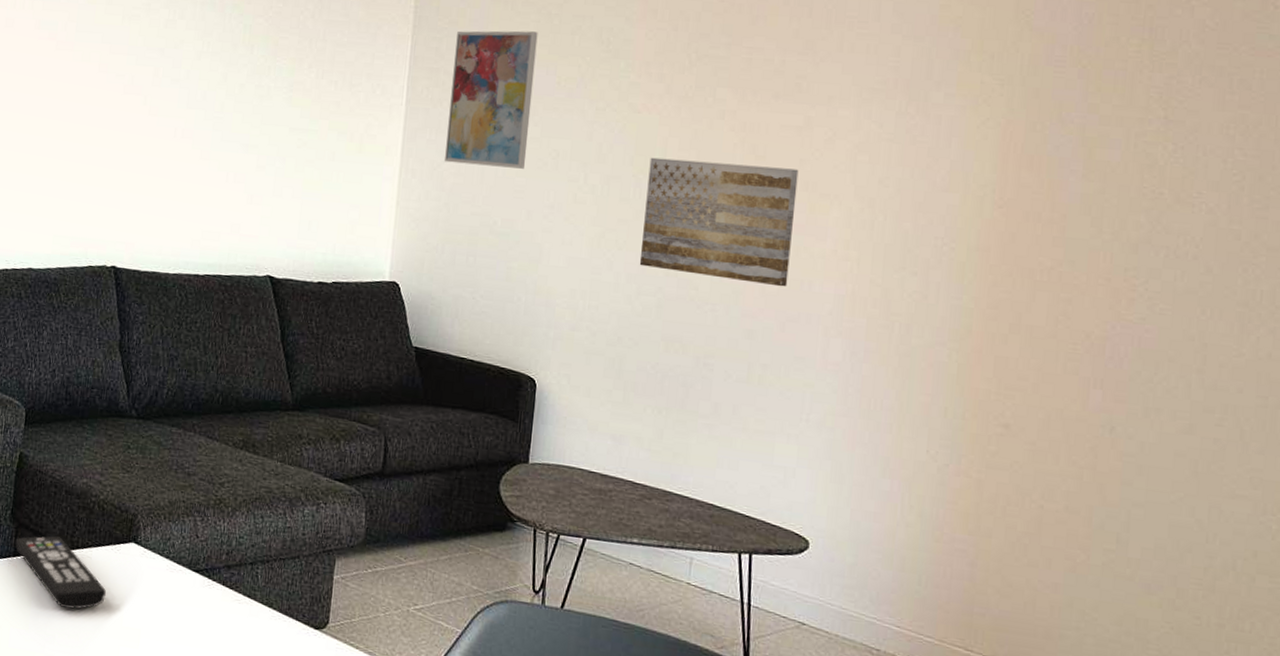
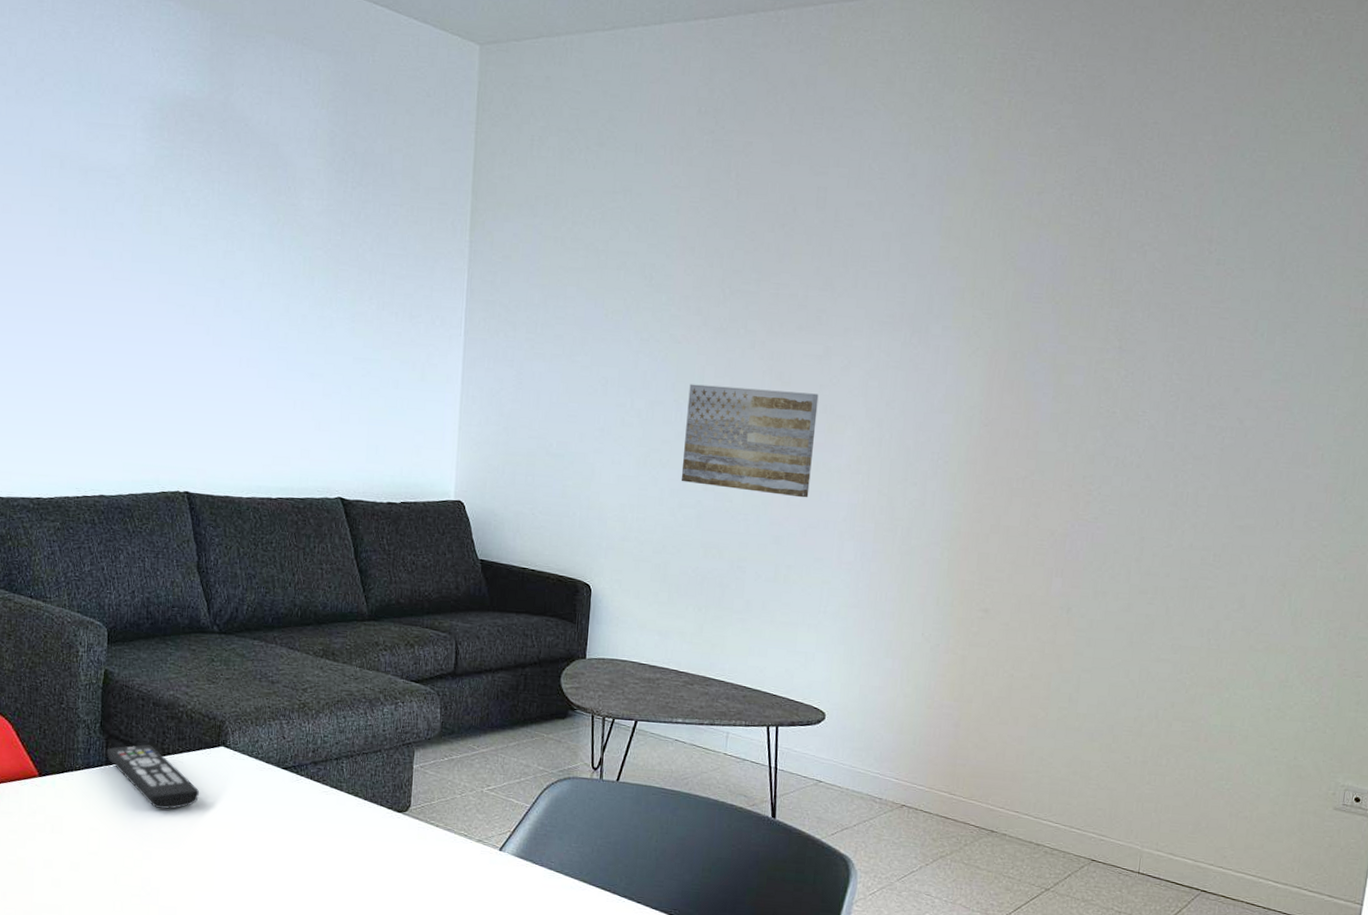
wall art: present [445,30,538,169] -> none [503,265,587,395]

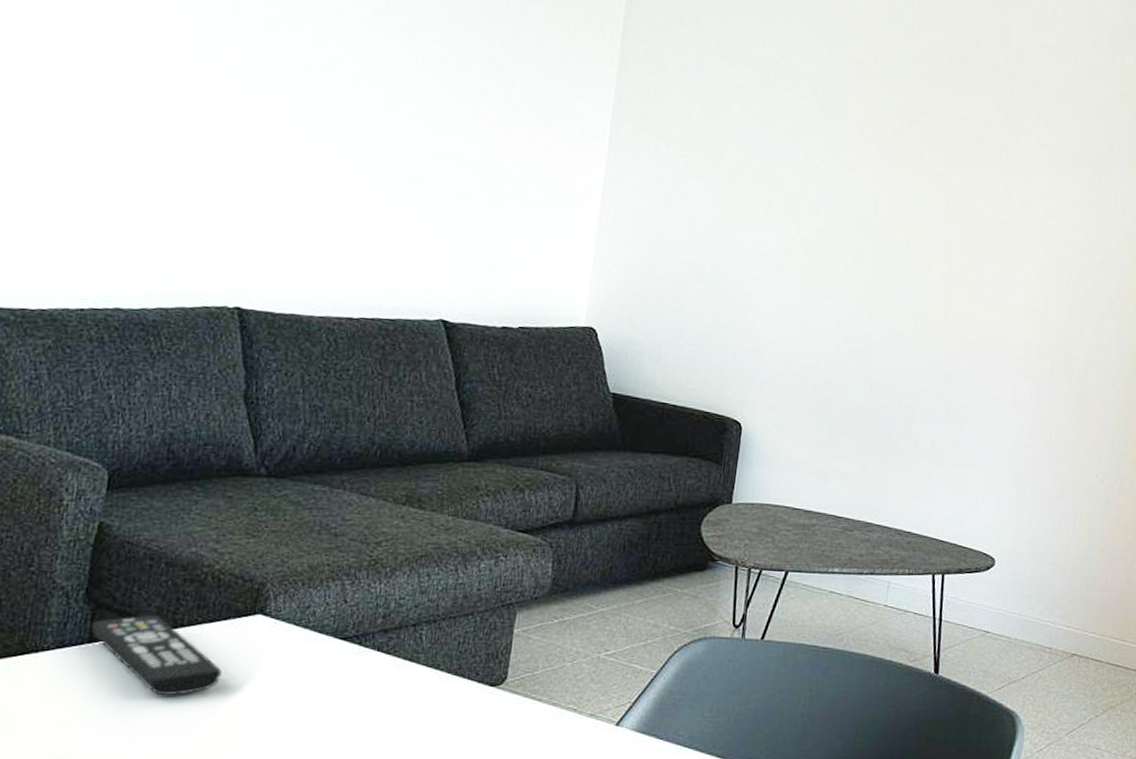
wall art: present [681,384,819,498] -> none [848,212,997,335]

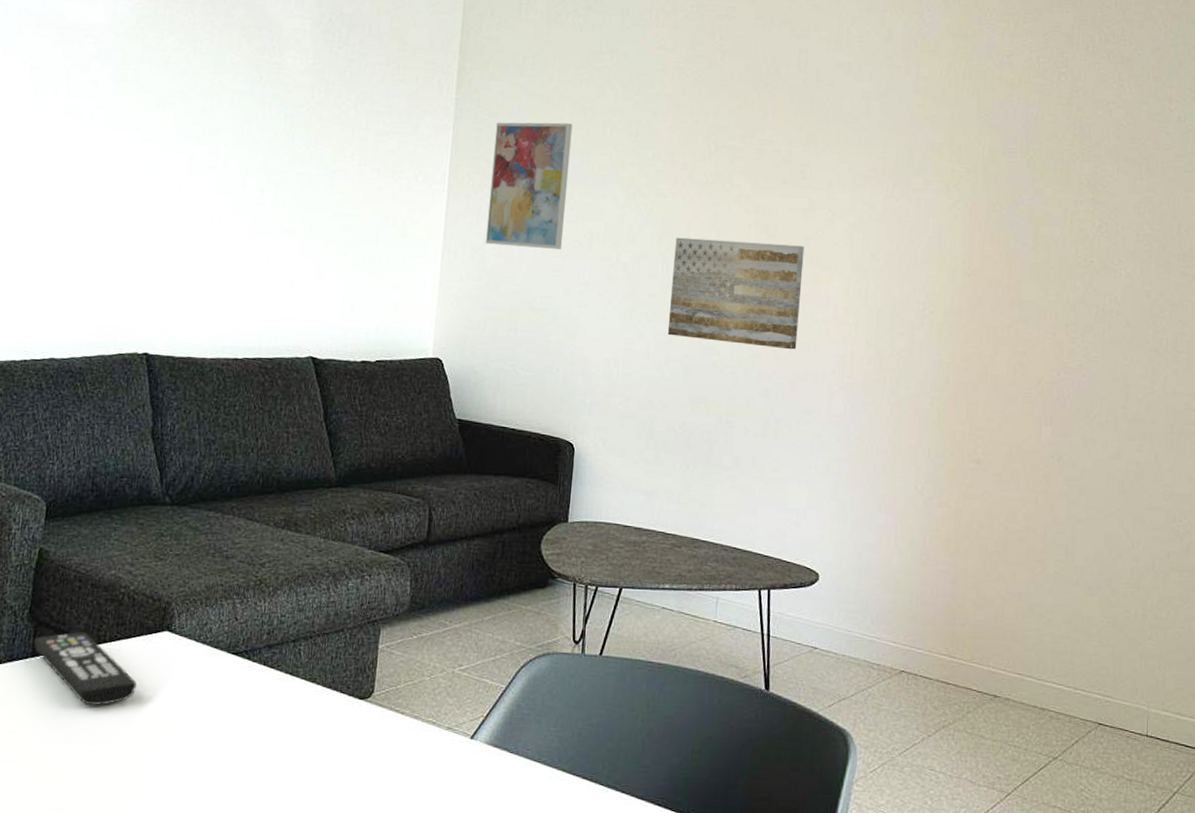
wall art: none [650,77,753,218] -> present [486,122,573,249]
wall art: none [848,212,997,335] -> present [667,237,805,350]

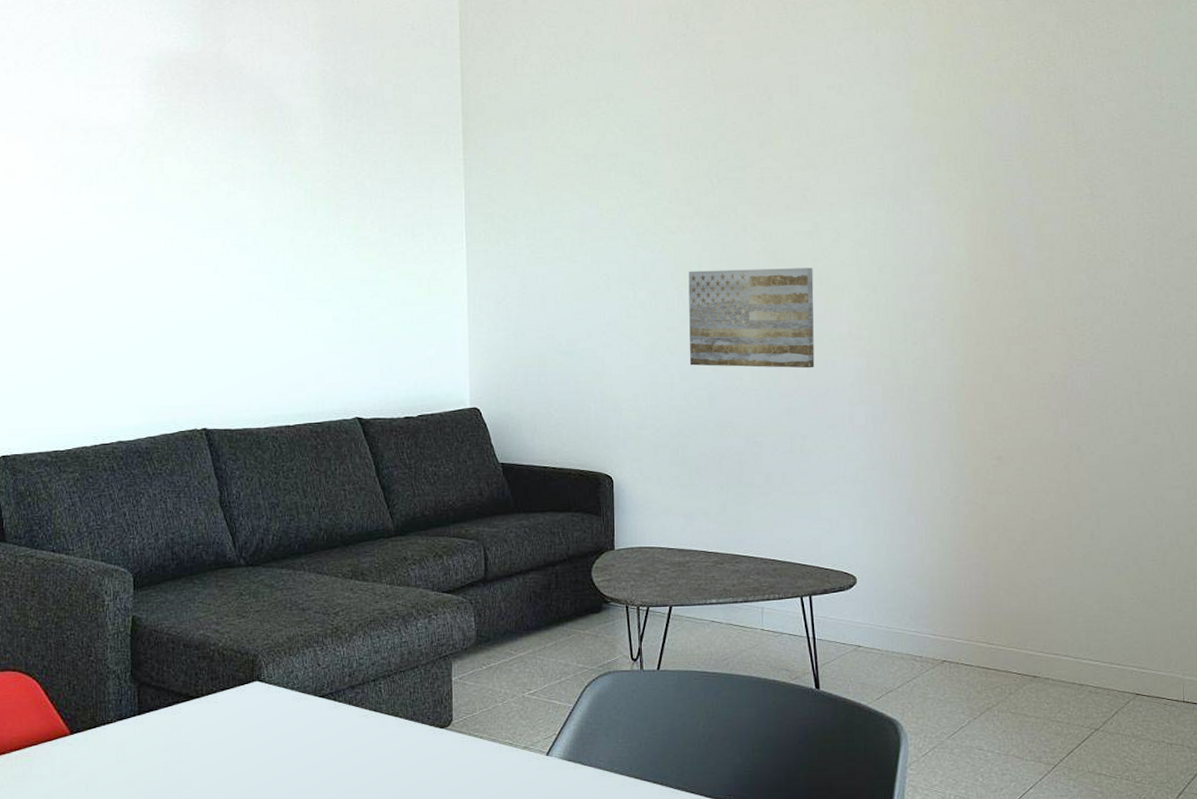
remote control: present [33,632,137,705] -> none [138,688,236,753]
wall art: present [486,122,573,249] -> none [506,171,581,296]

